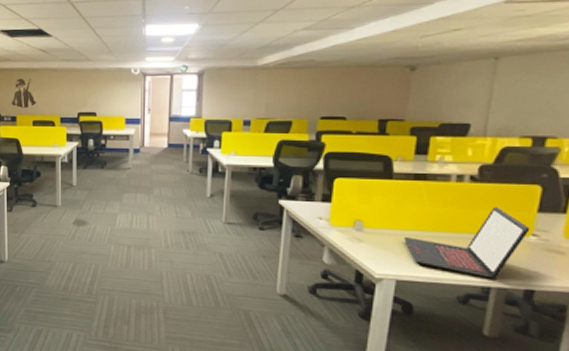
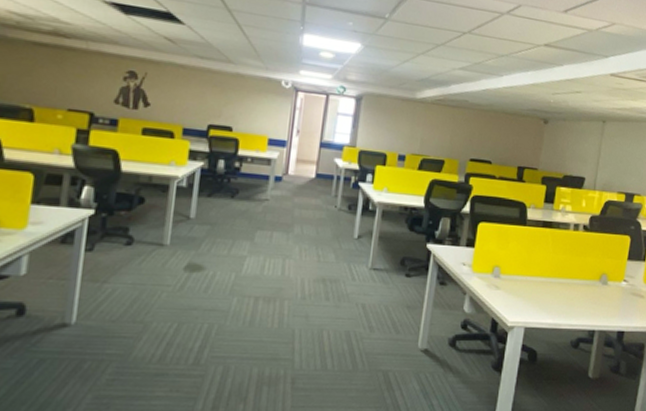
laptop: present [404,206,530,281] -> none [532,254,622,324]

